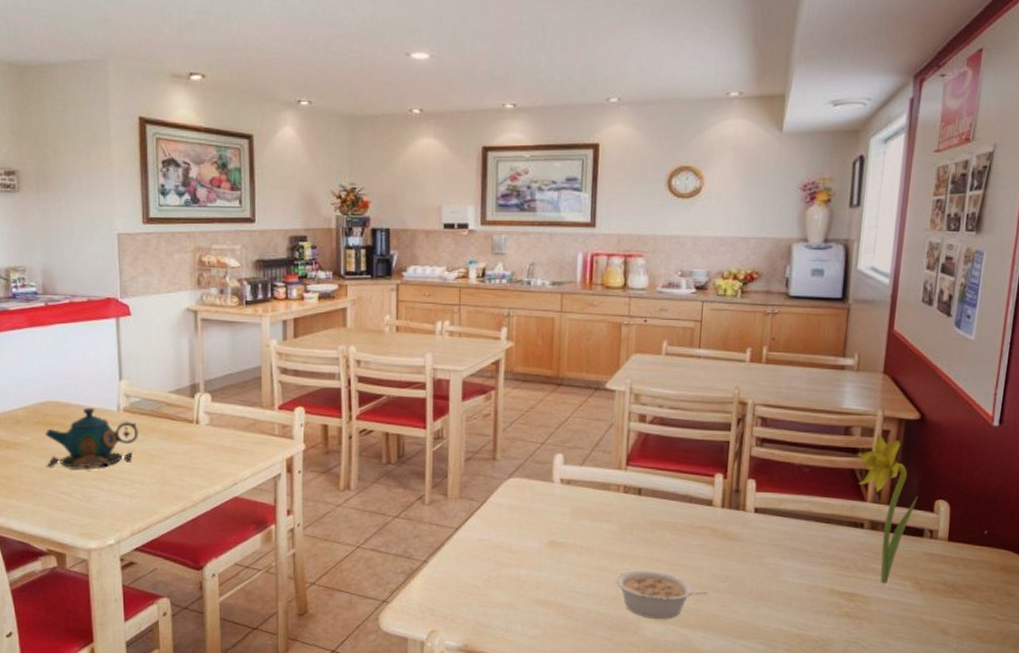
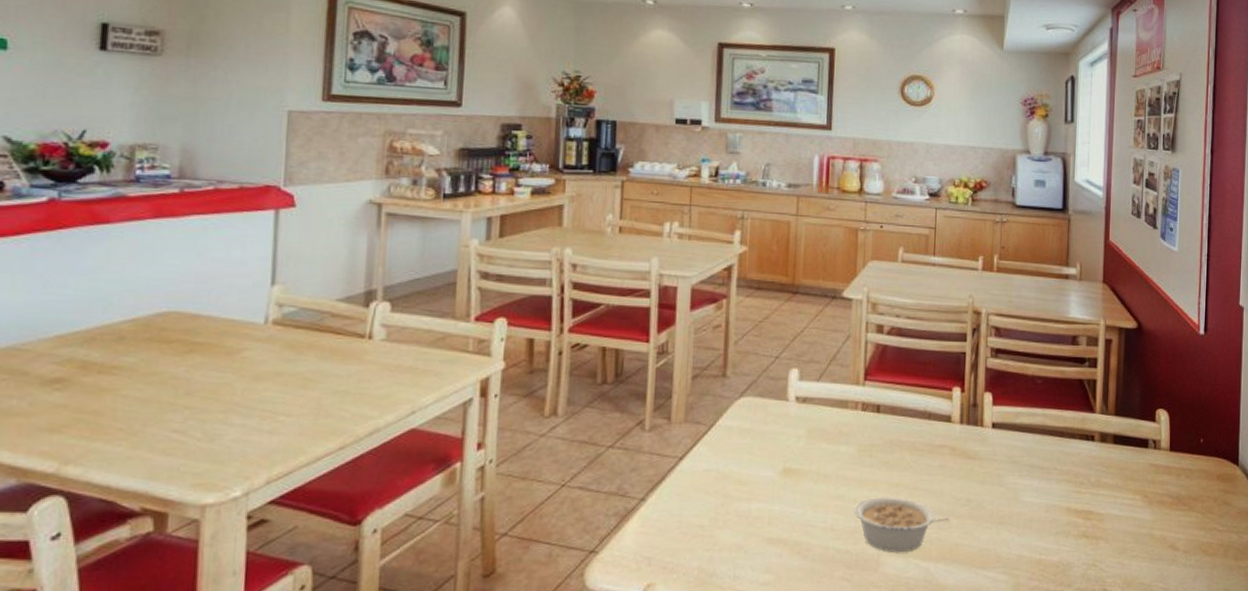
teapot: present [46,407,138,470] -> none [156,319,290,400]
flower: present [858,433,918,585] -> none [1085,342,1141,500]

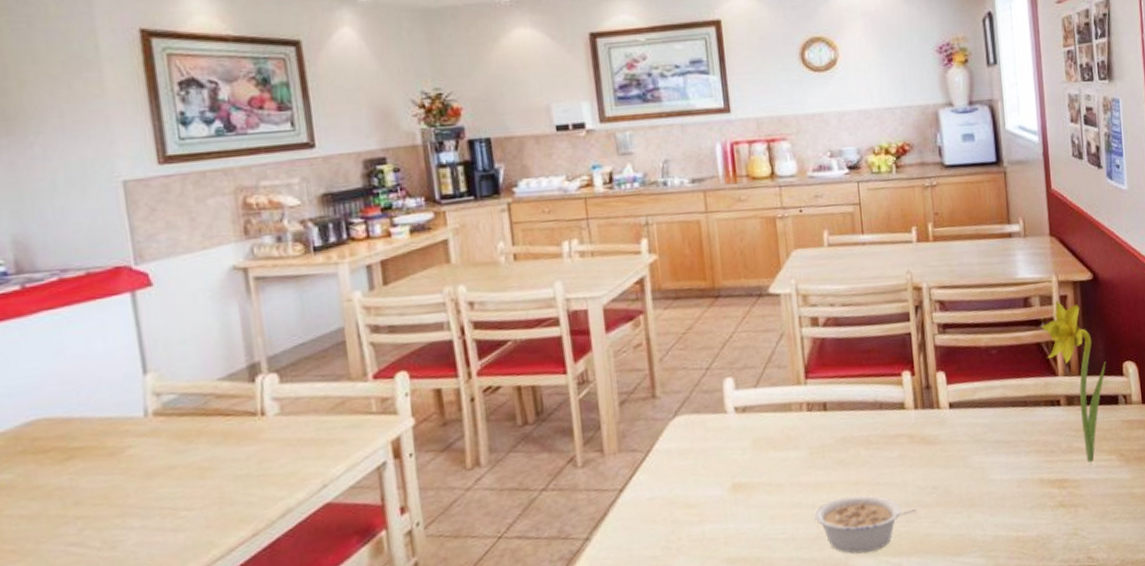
flower: none [1085,342,1141,500] -> present [1041,299,1106,464]

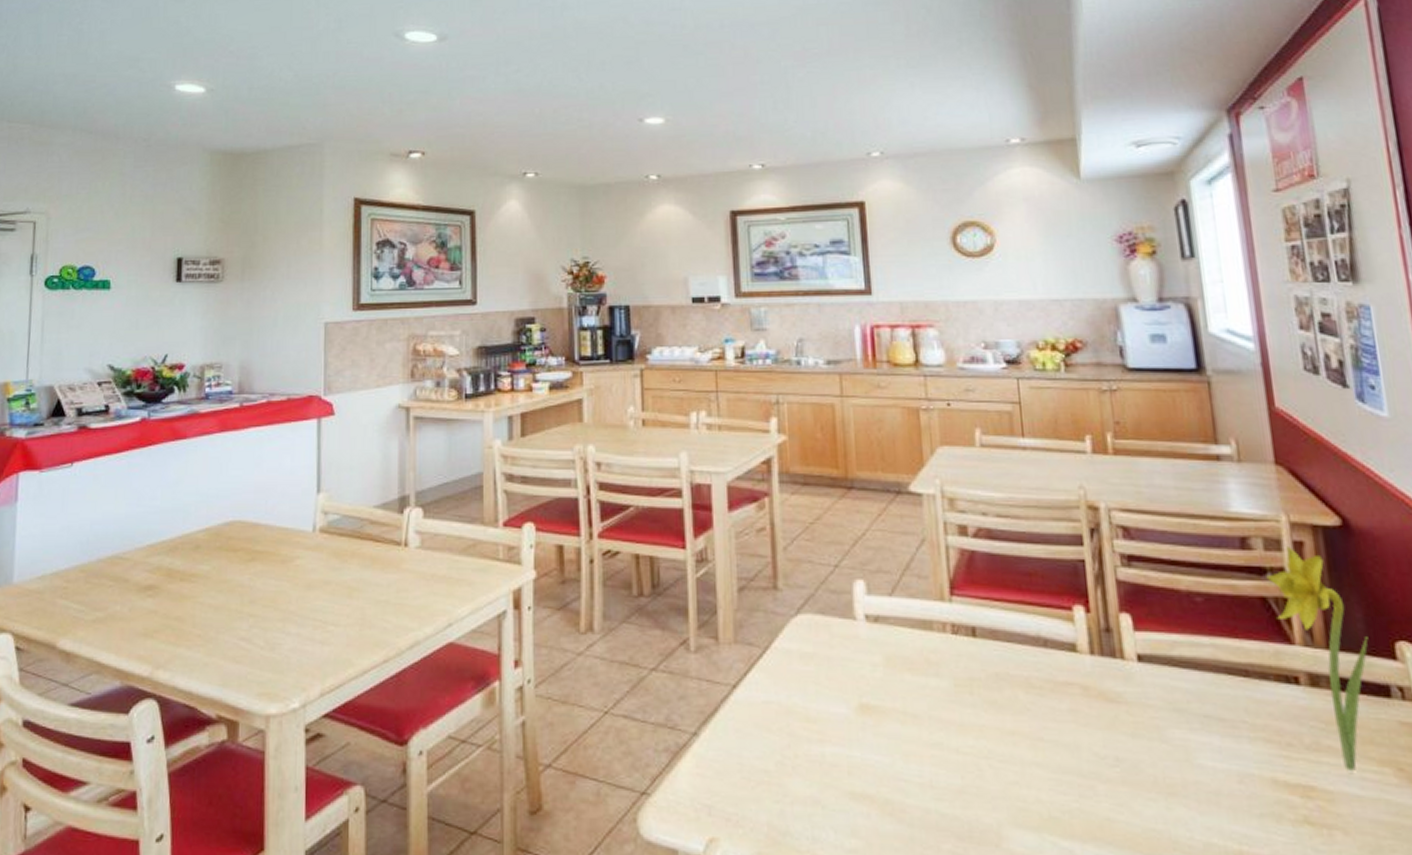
legume: present [814,495,917,554] -> none [958,747,1094,825]

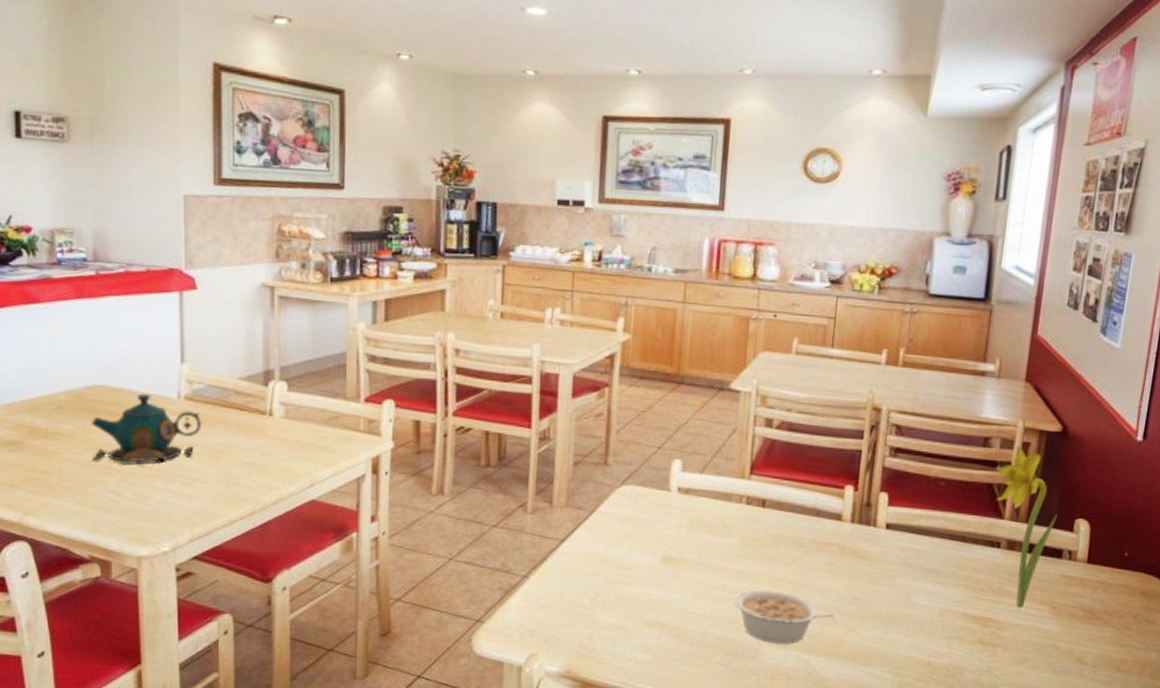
teapot: none [226,527,336,608] -> present [92,393,201,466]
legume: none [958,747,1094,825] -> present [734,589,834,644]

